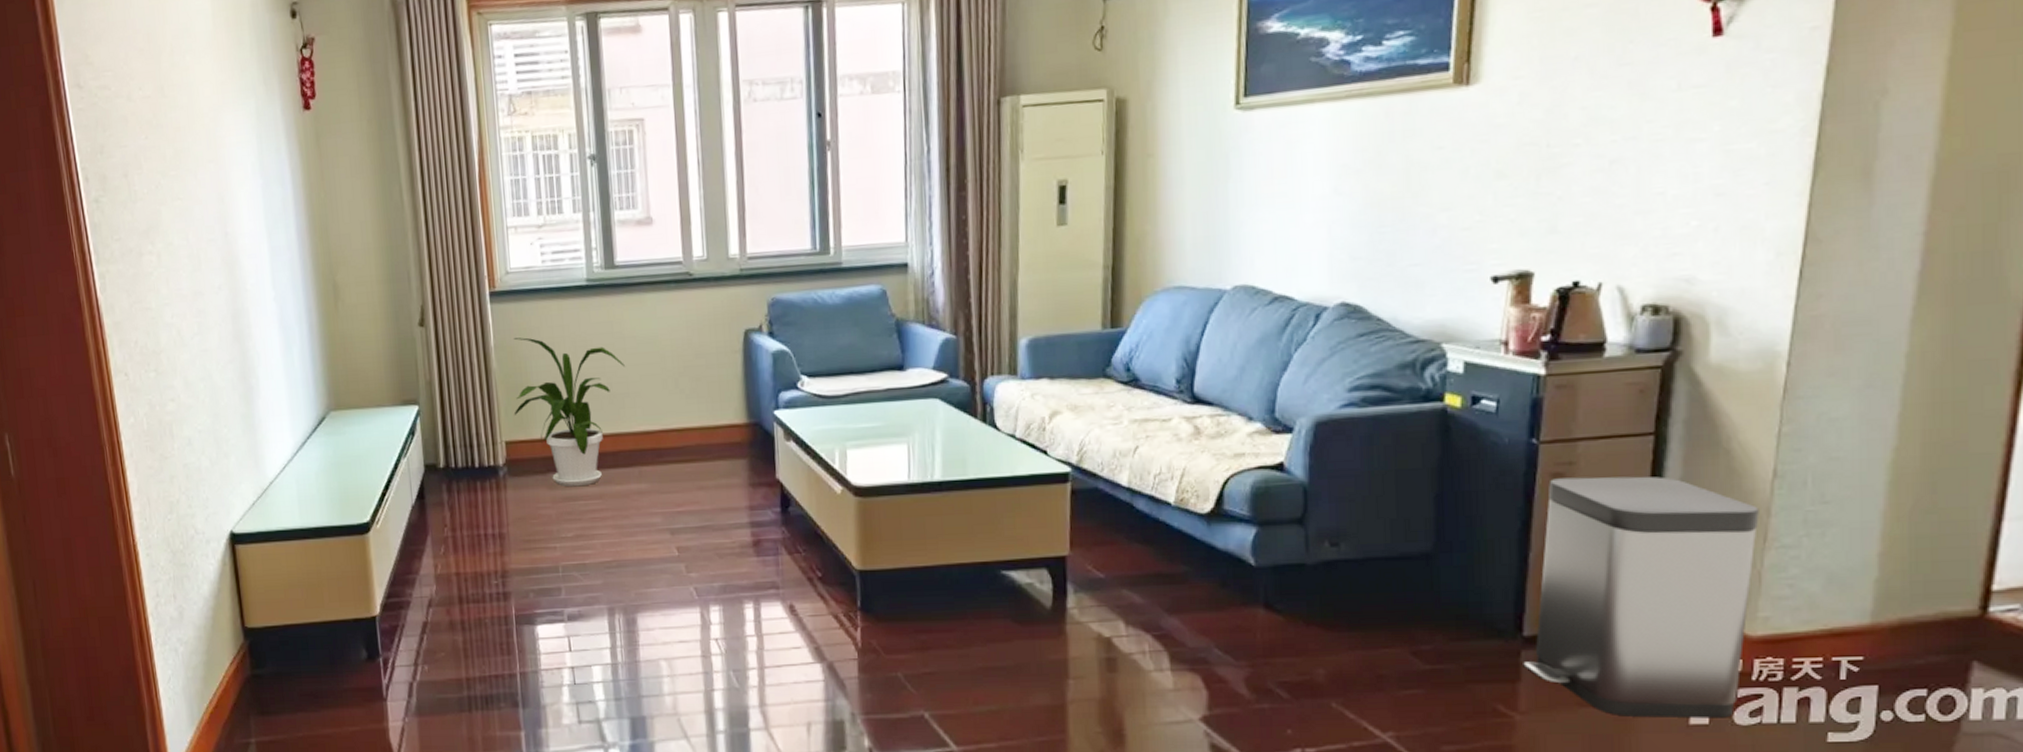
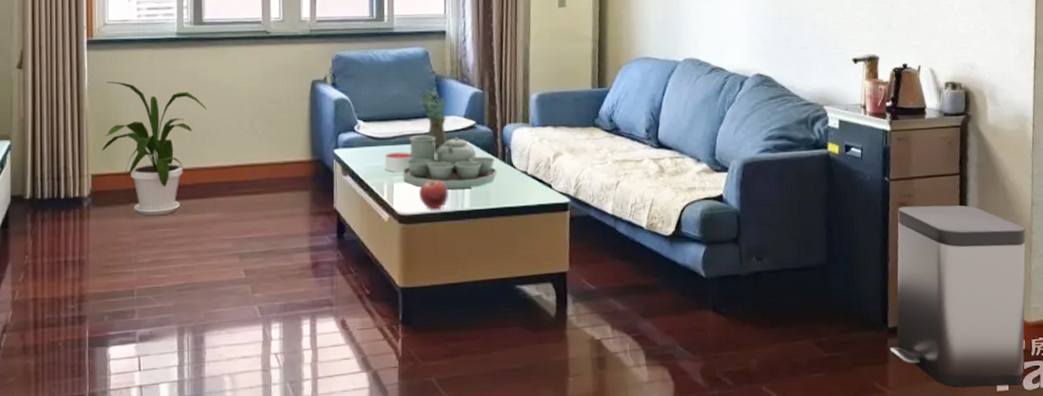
candle: none [835,412,868,437] -> present [384,152,412,173]
tea set: none [857,391,976,457] -> present [403,135,497,189]
vase: none [876,334,913,424] -> present [419,87,448,162]
fruit: none [878,446,916,481] -> present [419,180,449,210]

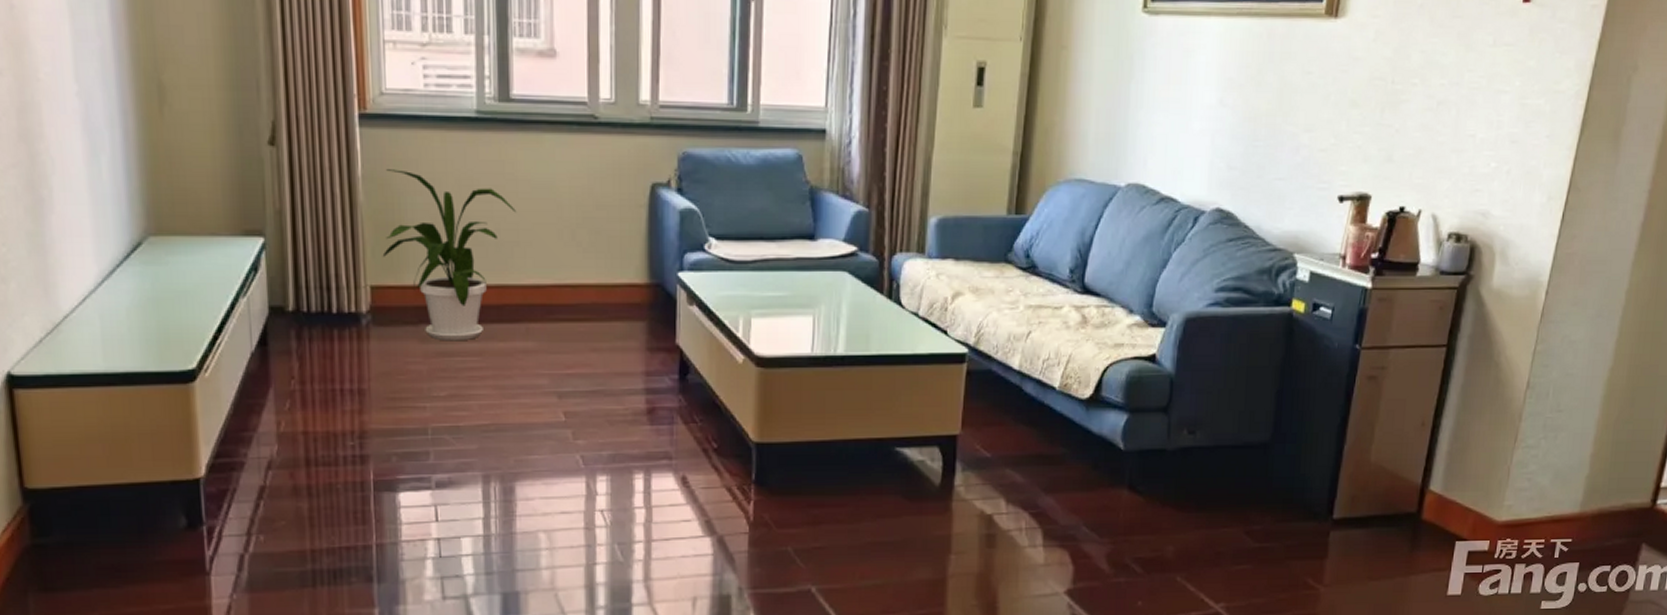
candle: present [384,152,412,173] -> none [741,280,775,305]
tea set: present [403,135,497,189] -> none [763,261,881,329]
vase: present [419,87,448,162] -> none [787,200,822,295]
fruit: present [419,180,449,210] -> none [783,317,820,353]
pedal bin: present [889,205,1026,388] -> none [1330,381,1514,590]

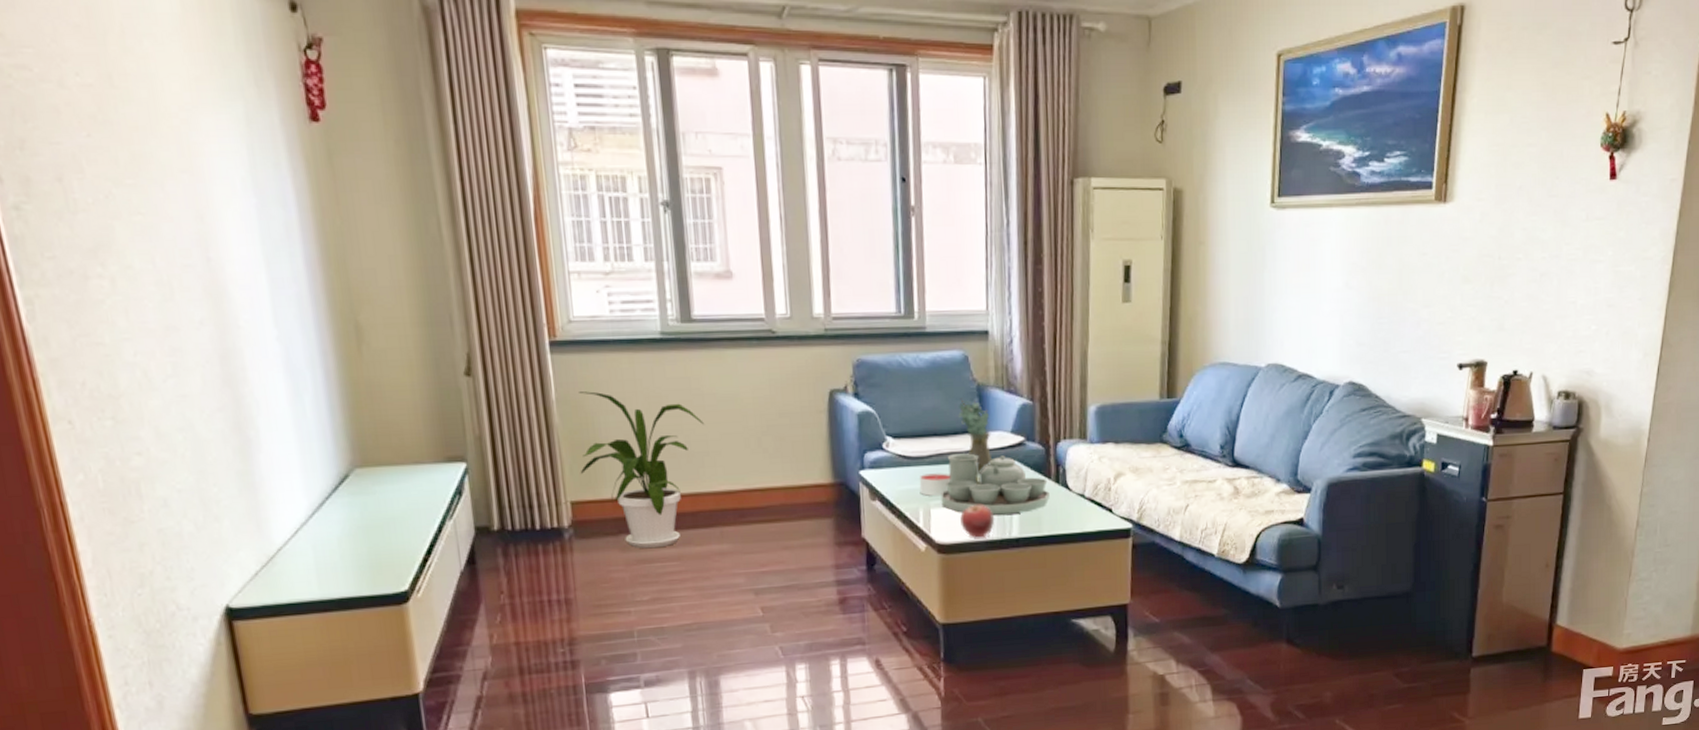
candle: none [741,280,775,305] -> present [919,473,951,497]
tea set: none [763,261,881,329] -> present [941,453,1050,515]
fruit: none [783,317,820,353] -> present [960,505,995,538]
vase: none [787,200,822,295] -> present [958,398,993,485]

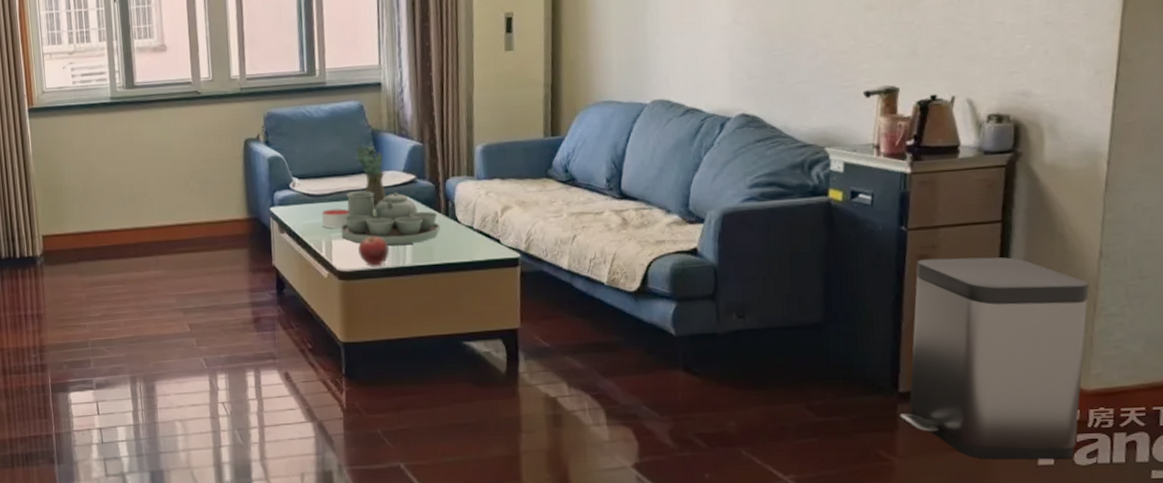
house plant: present [579,391,704,549] -> none [49,147,144,274]
pedal bin: none [1472,527,1627,716] -> present [899,257,1090,460]

